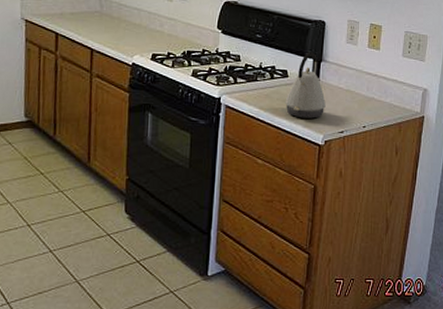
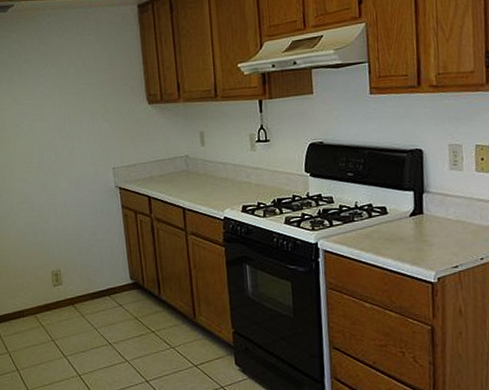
kettle: present [285,52,326,119] -> none [387,184,434,256]

